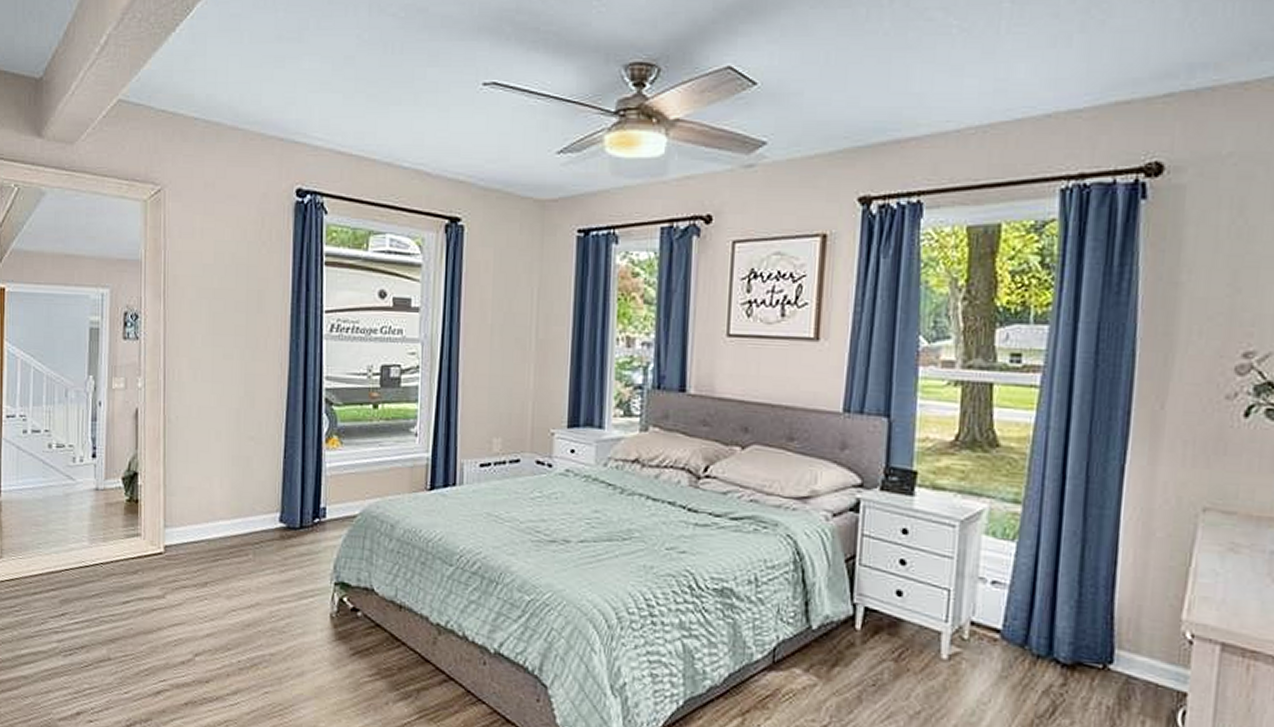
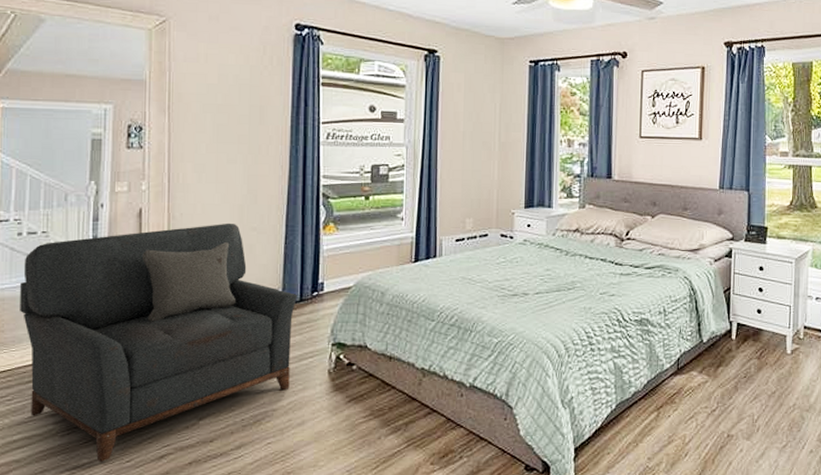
armchair: none [26,429,298,690] -> present [20,223,298,462]

